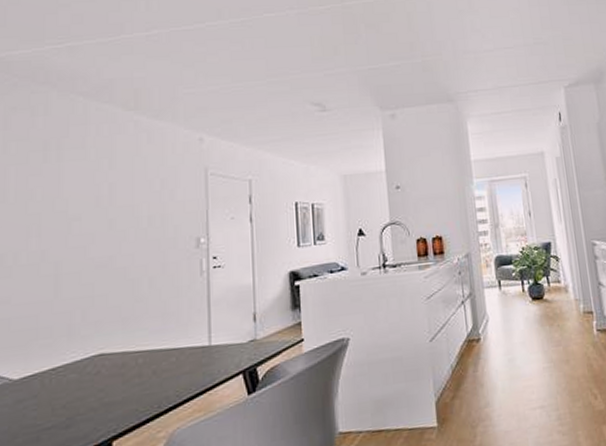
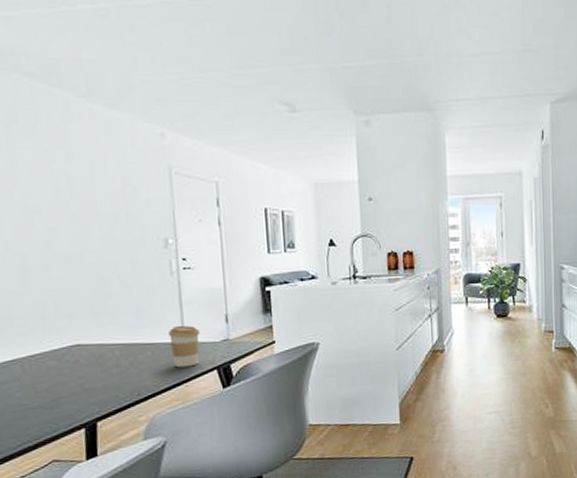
coffee cup: none [195,327,228,374] -> present [169,326,201,368]

